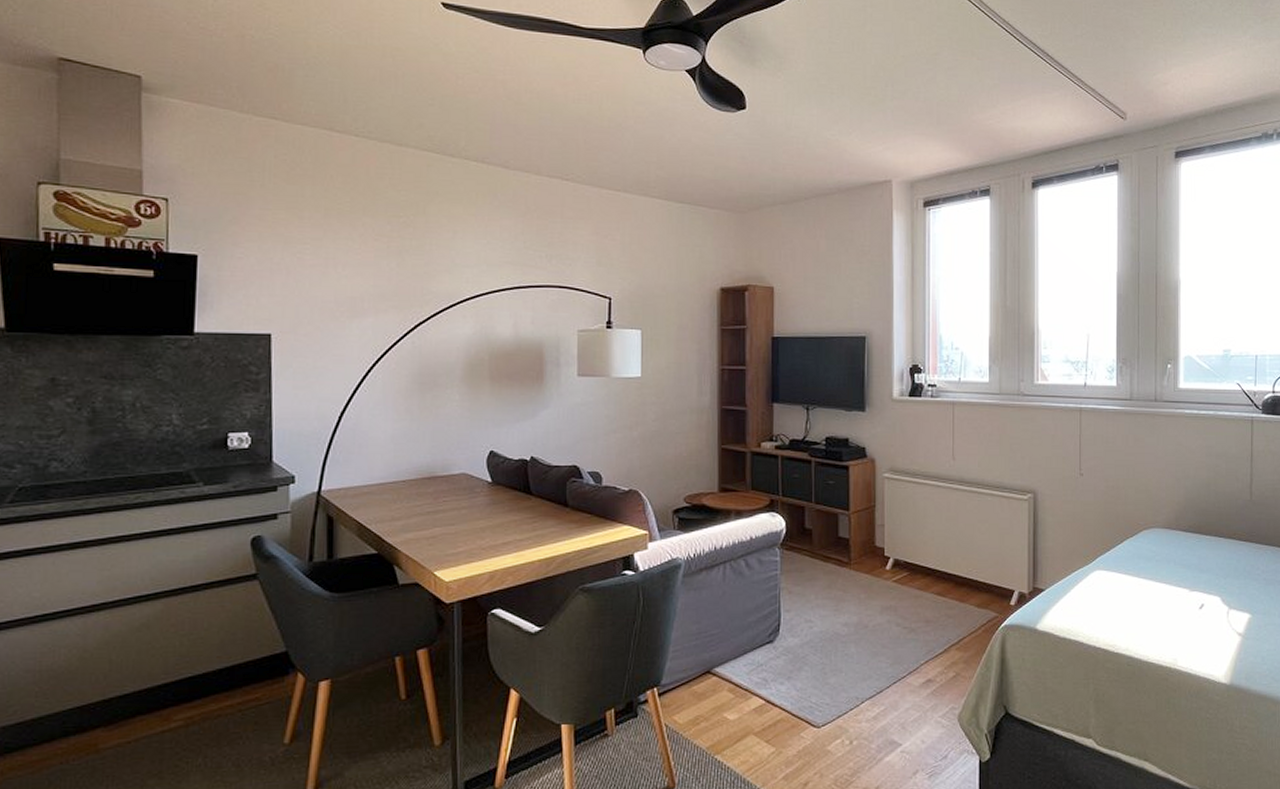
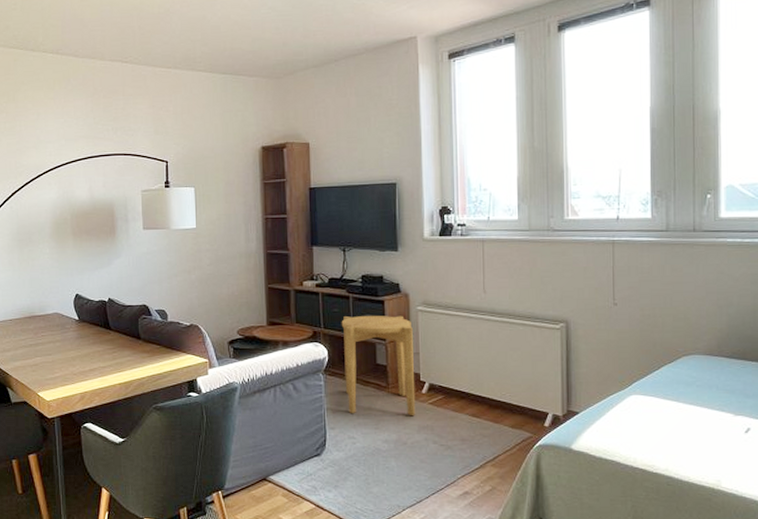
side table: none [801,483,879,595] -> present [341,315,416,415]

